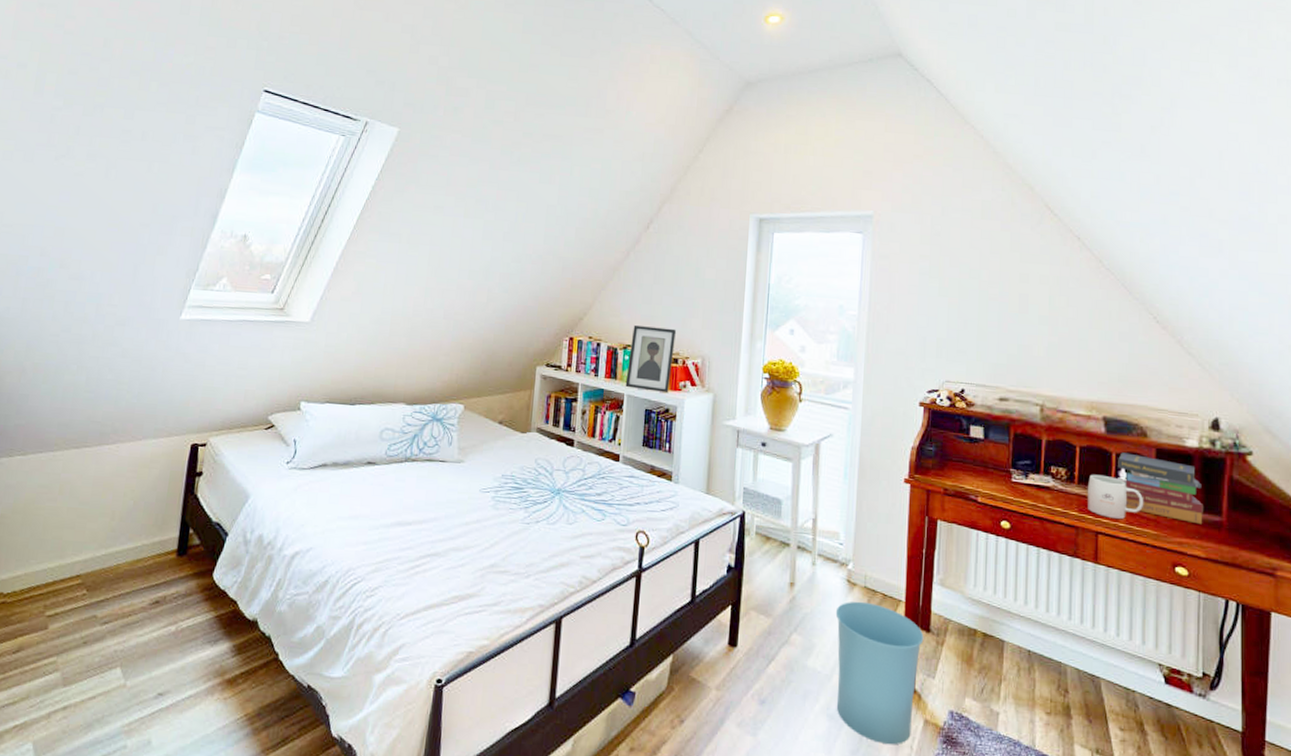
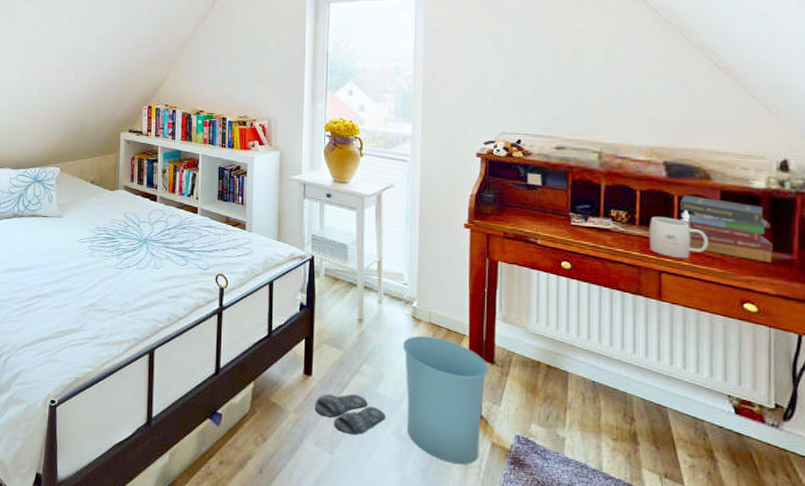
picture frame: present [625,325,677,394] -> none [199,93,244,153]
slippers: none [739,667,814,714] -> present [316,394,385,435]

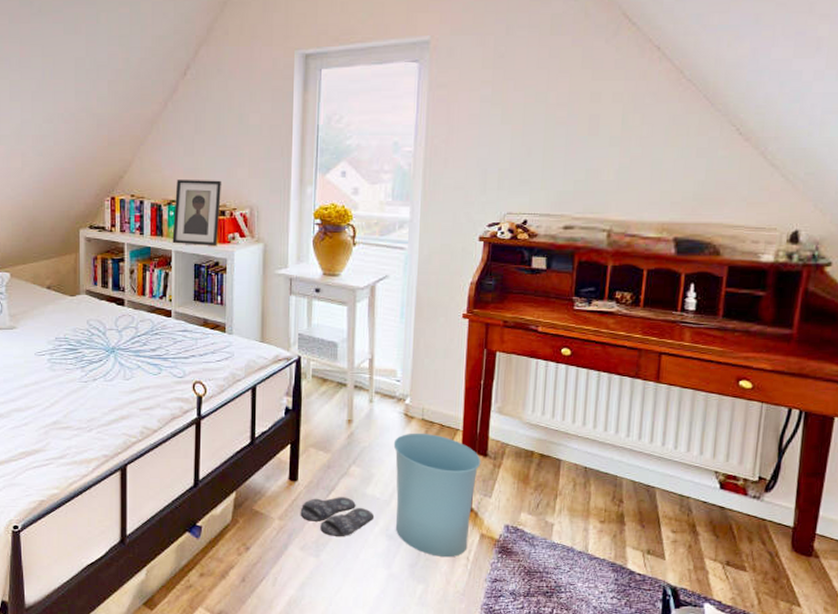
picture frame: none [199,93,244,153] -> present [172,180,222,247]
mug: present [648,216,709,258] -> none [652,296,712,338]
books: present [670,195,772,263] -> none [675,273,774,338]

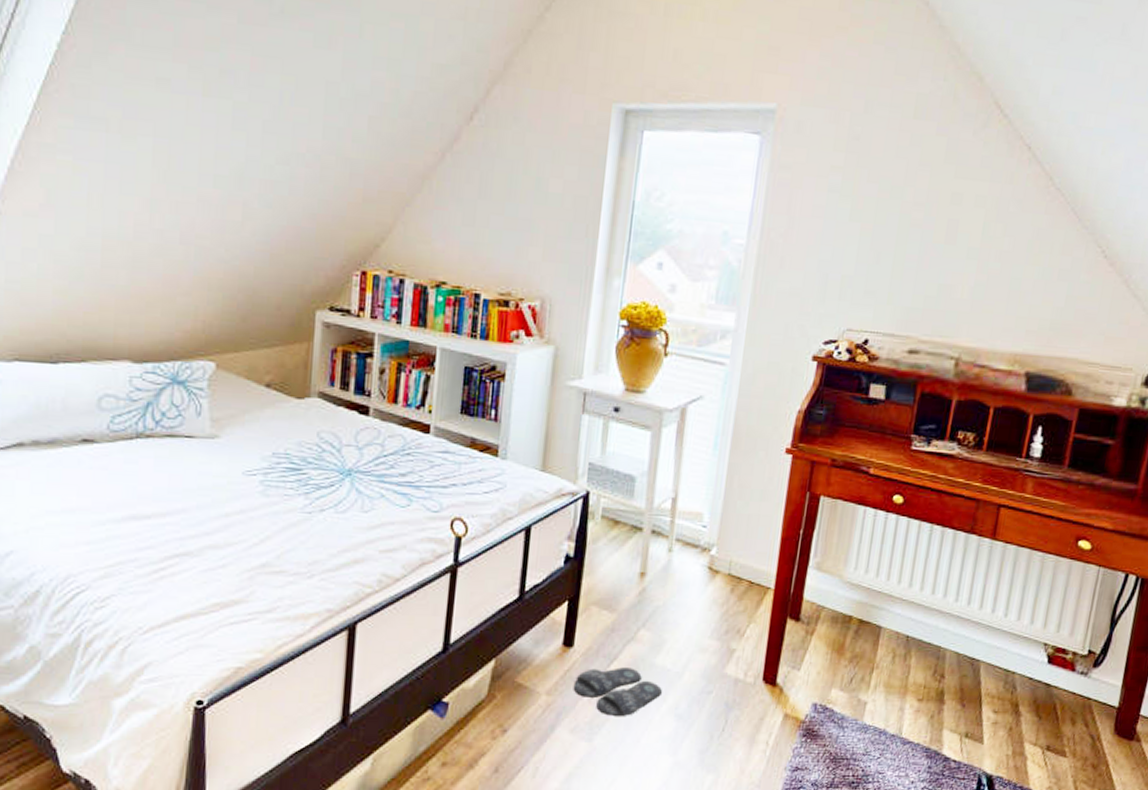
picture frame: present [172,180,222,247] -> none [438,256,508,346]
waste bin: present [393,433,481,557] -> none [687,590,793,741]

